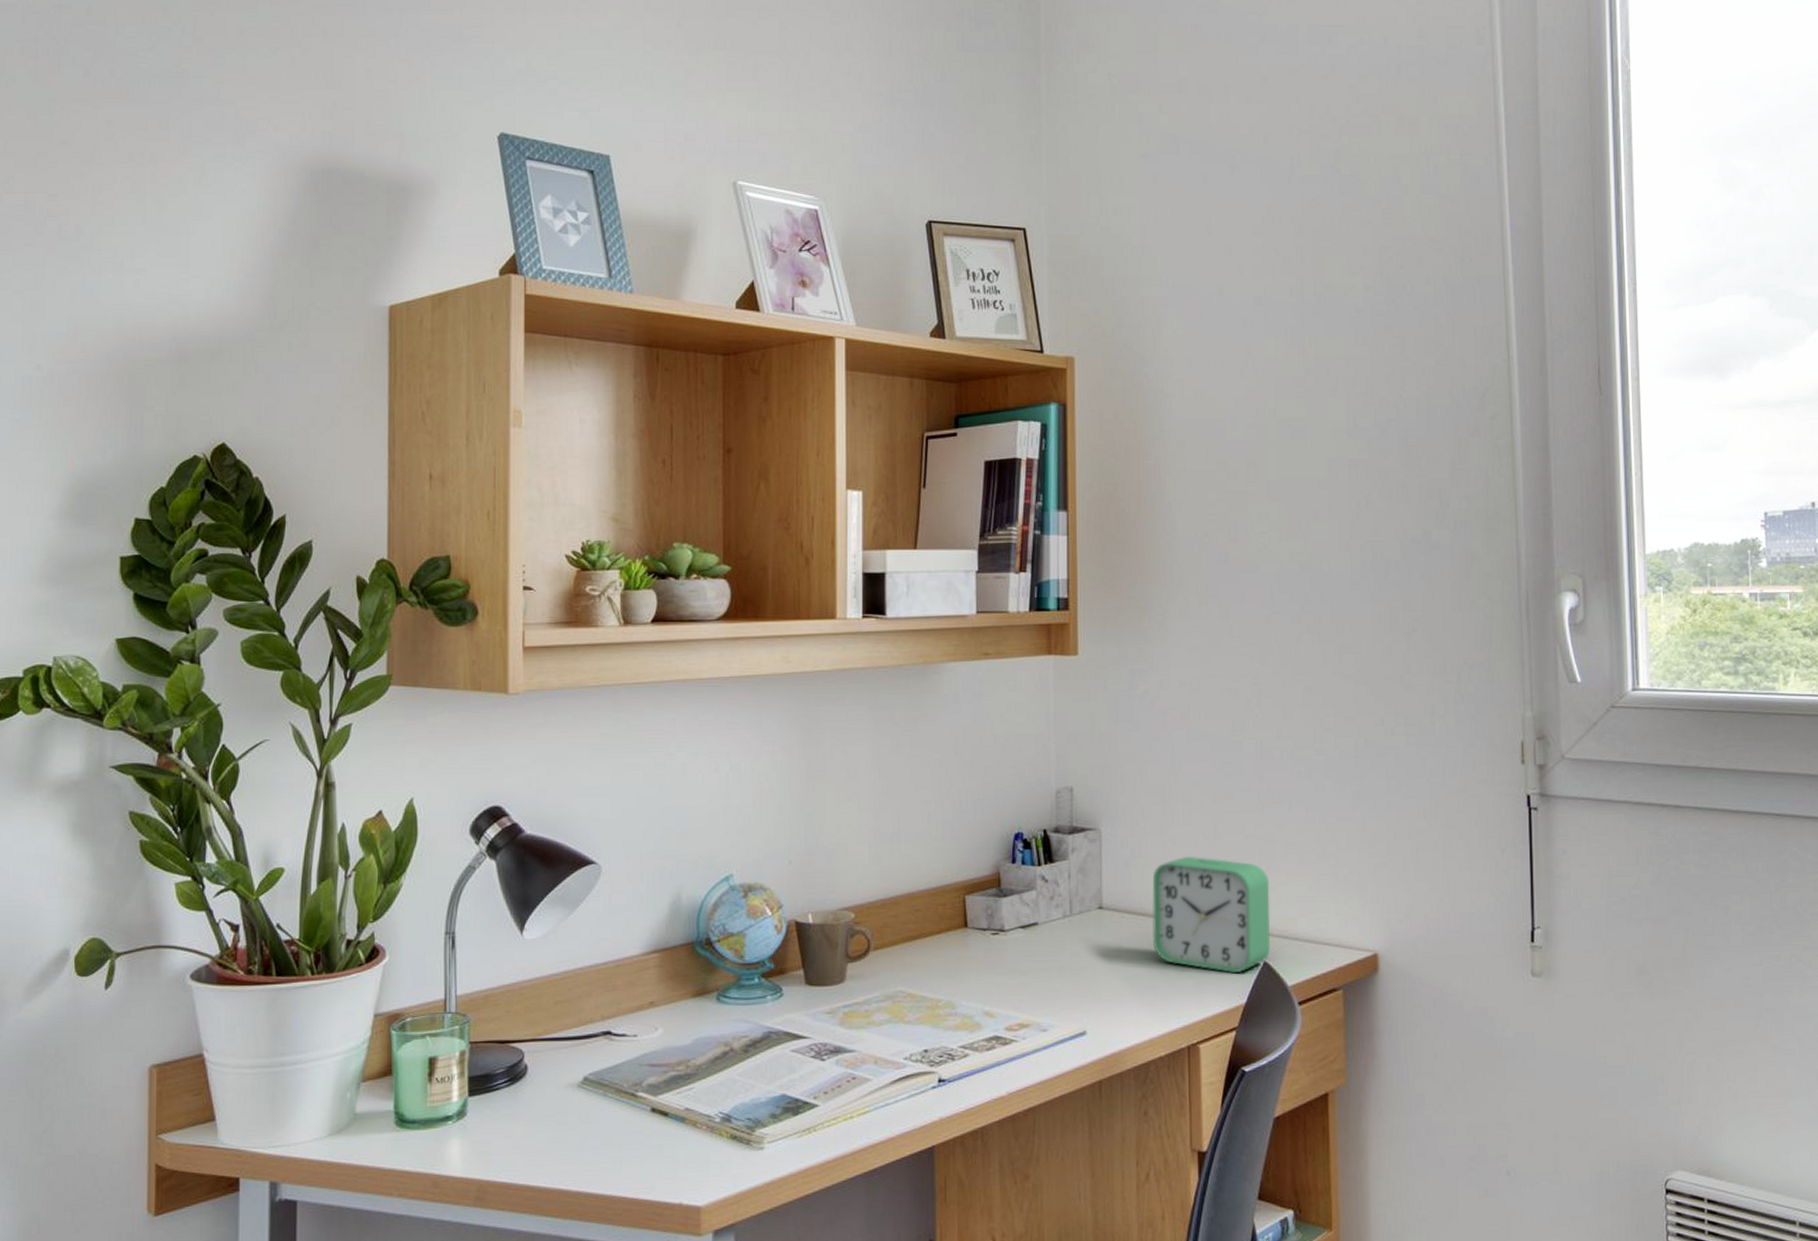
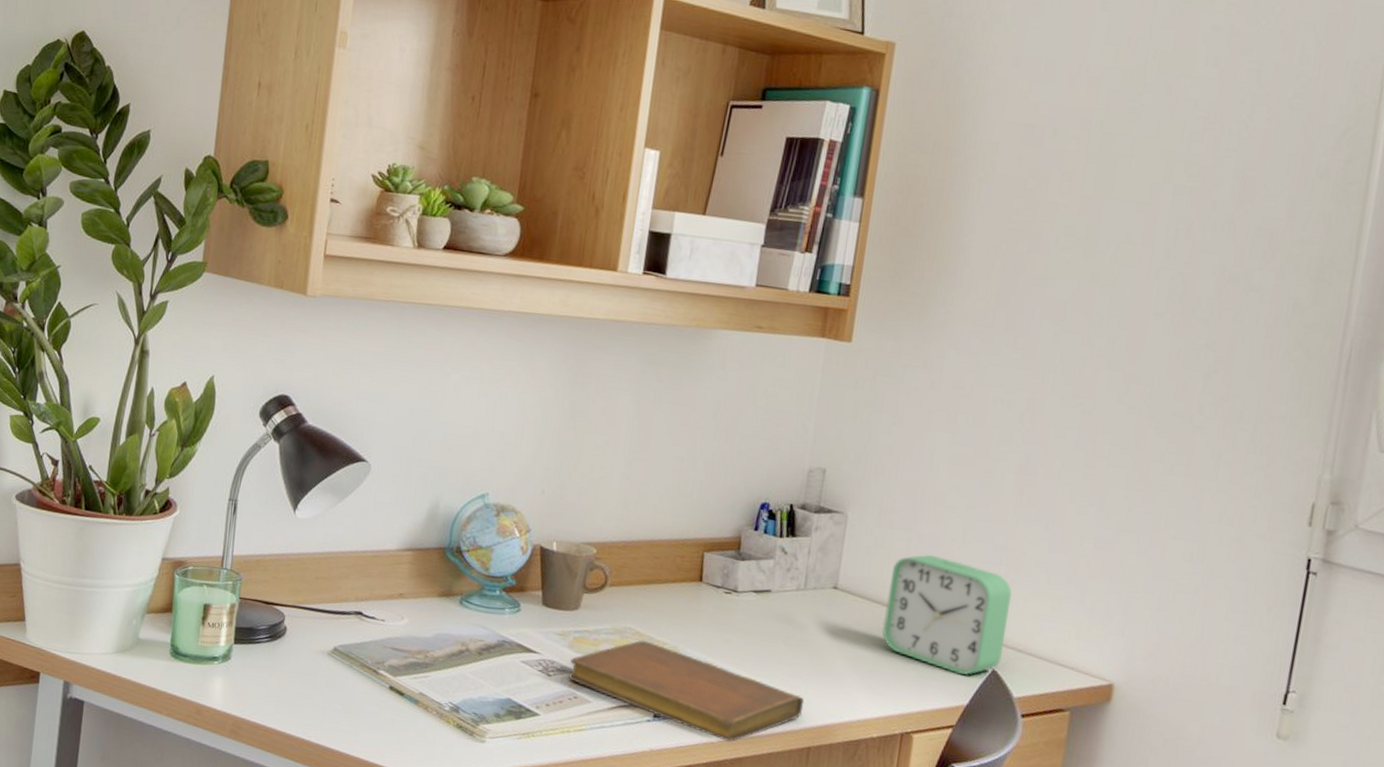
notebook: none [844,1001,1088,1092] -> present [568,640,804,742]

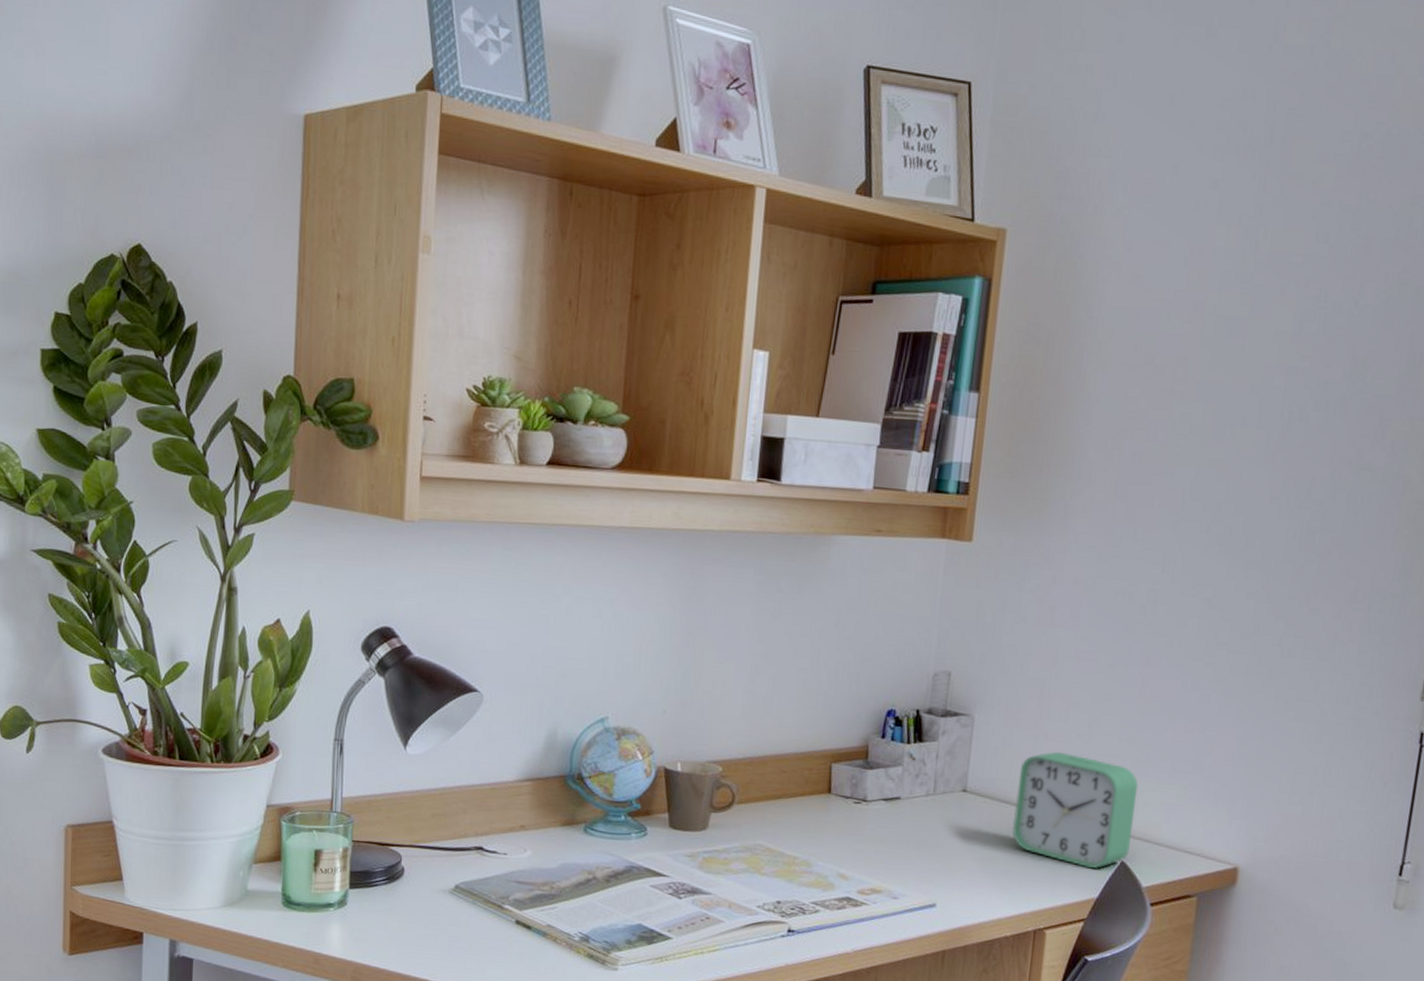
notebook: present [568,640,804,742] -> none [700,856,938,951]

